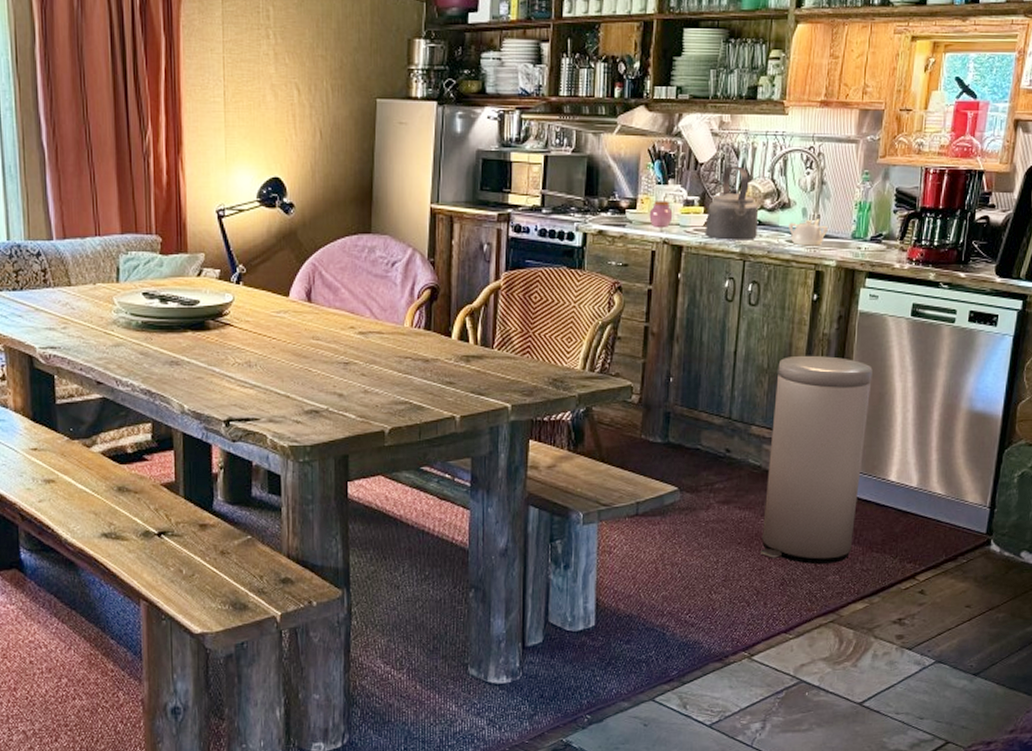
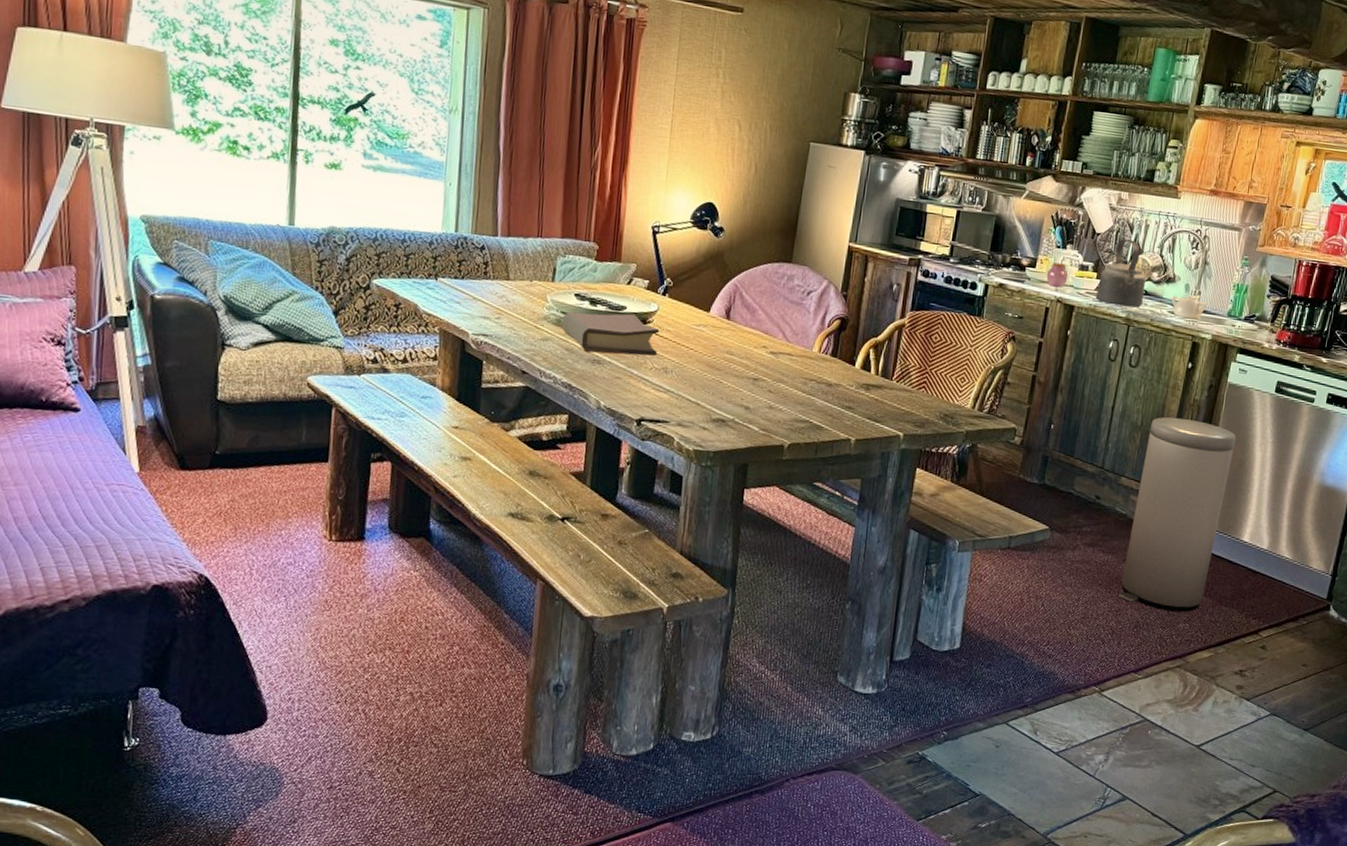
hardback book: none [132,307,238,354] -> present [561,312,660,356]

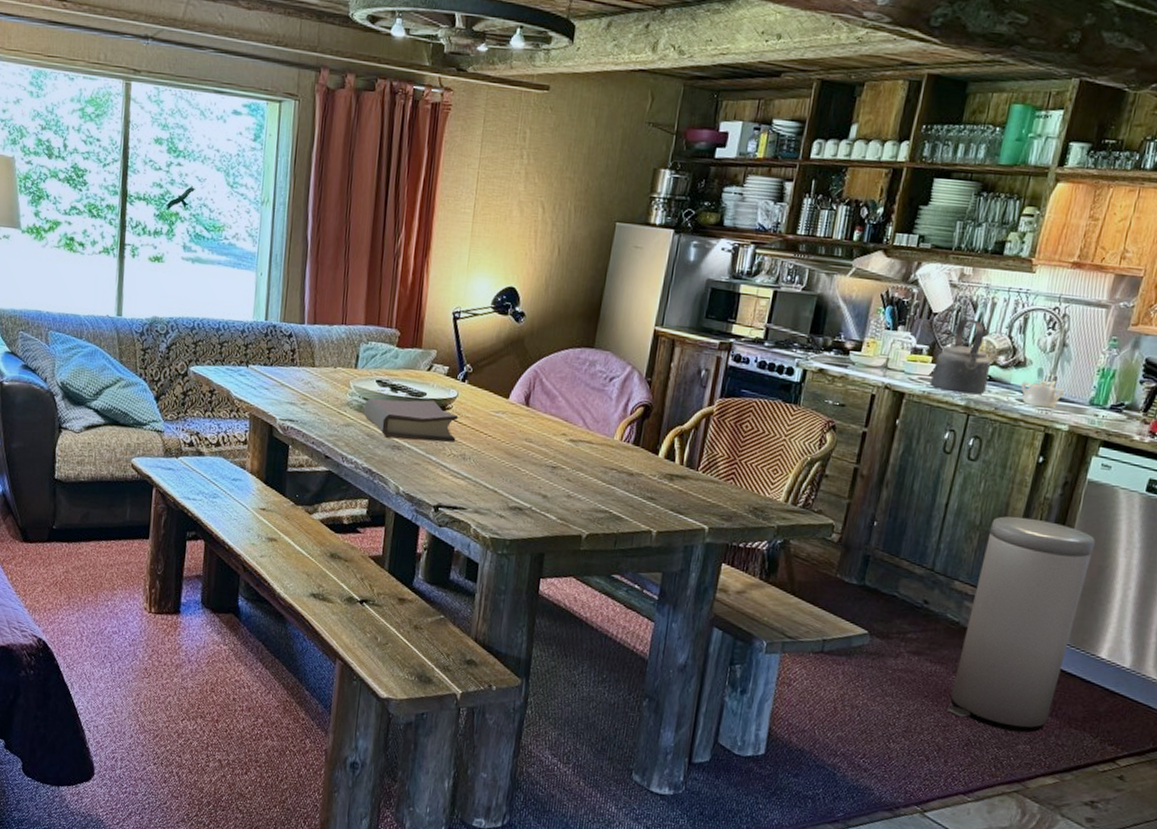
jar: present [1046,262,1069,287] -> none [873,345,899,373]

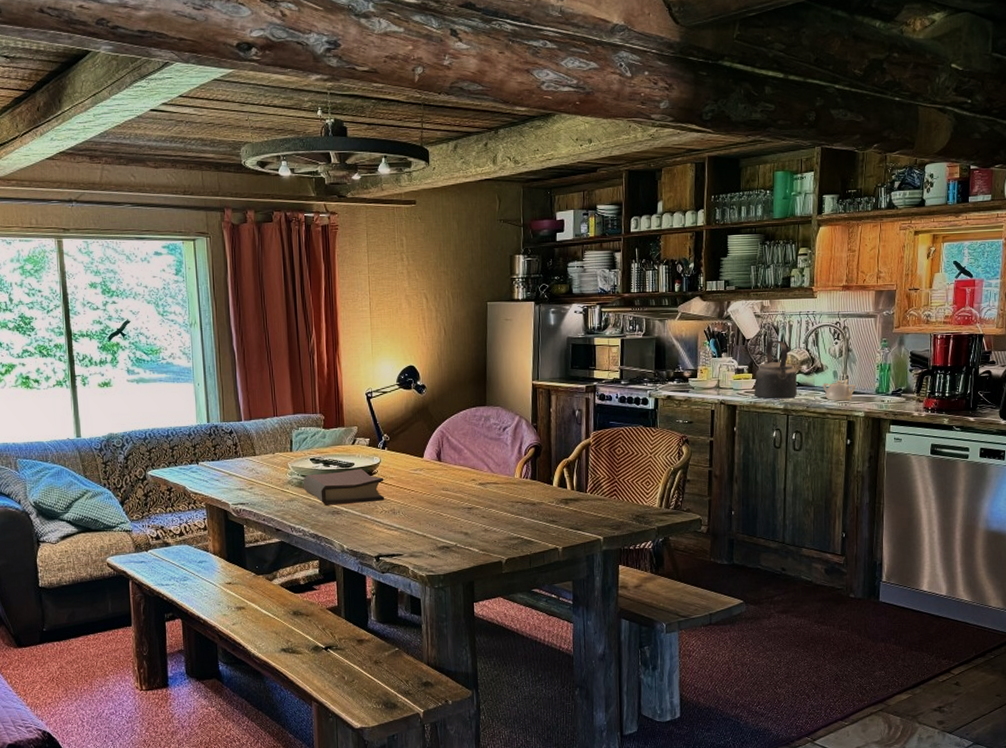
pedal bin: present [946,516,1095,733] -> none [815,489,901,662]

